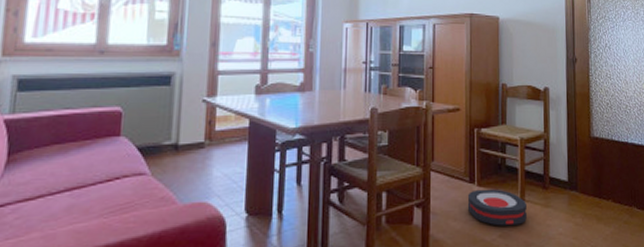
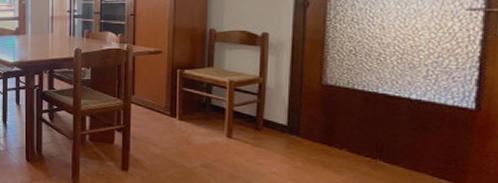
robot vacuum: present [467,189,527,226] -> none [167,123,234,159]

